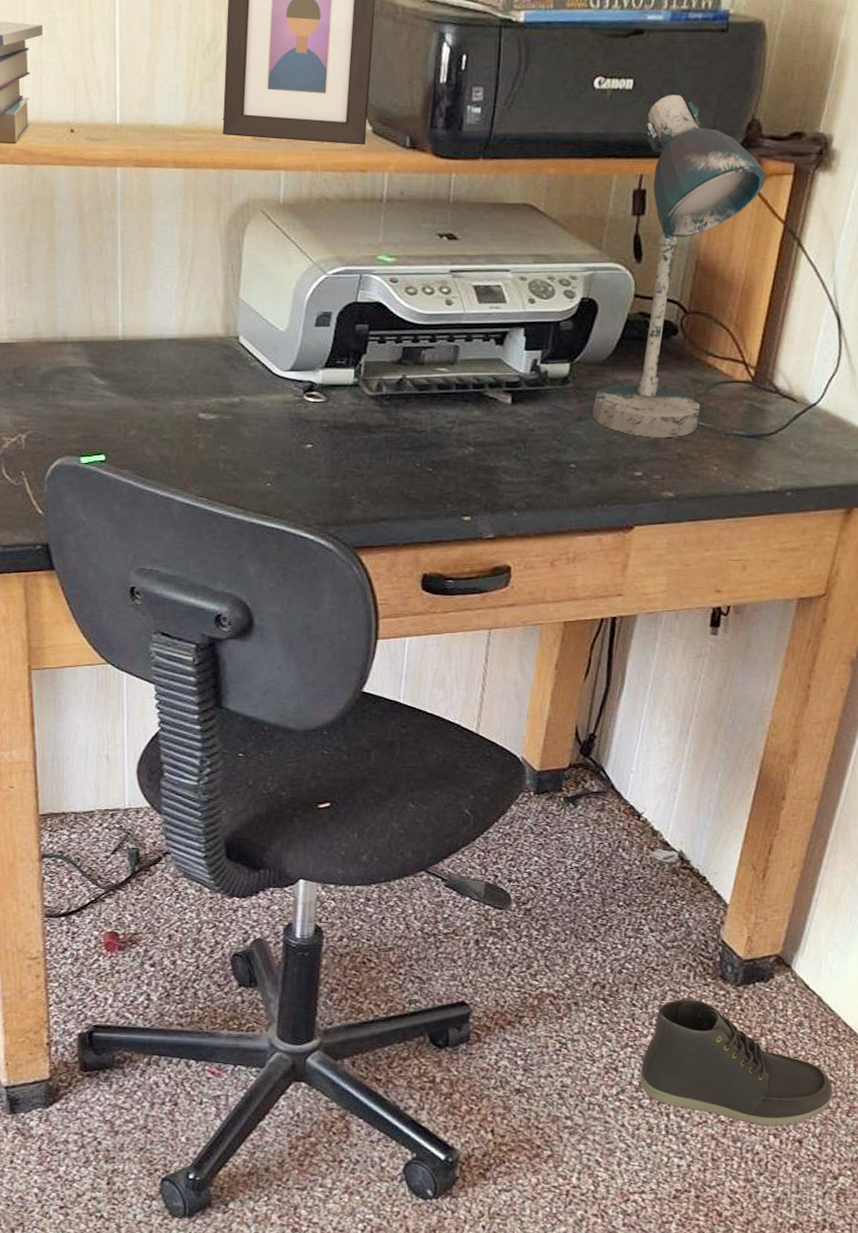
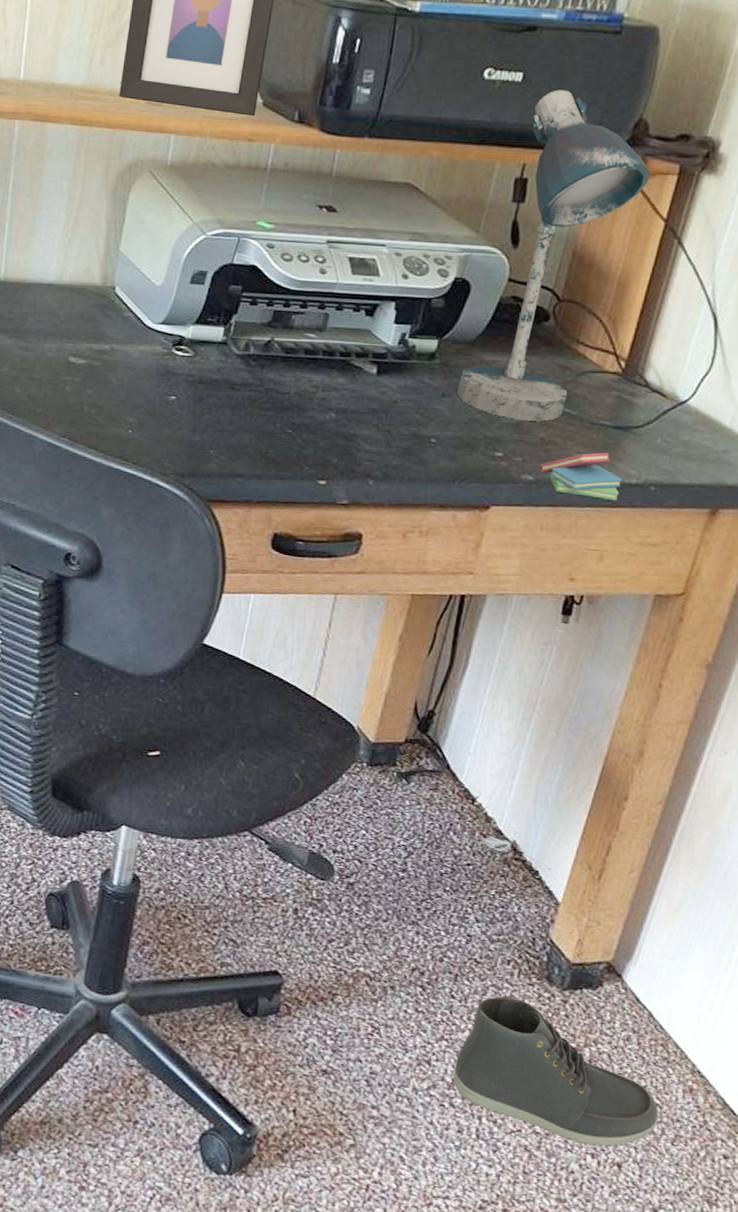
sticky notes: none [679,462,759,510] -> present [540,452,622,501]

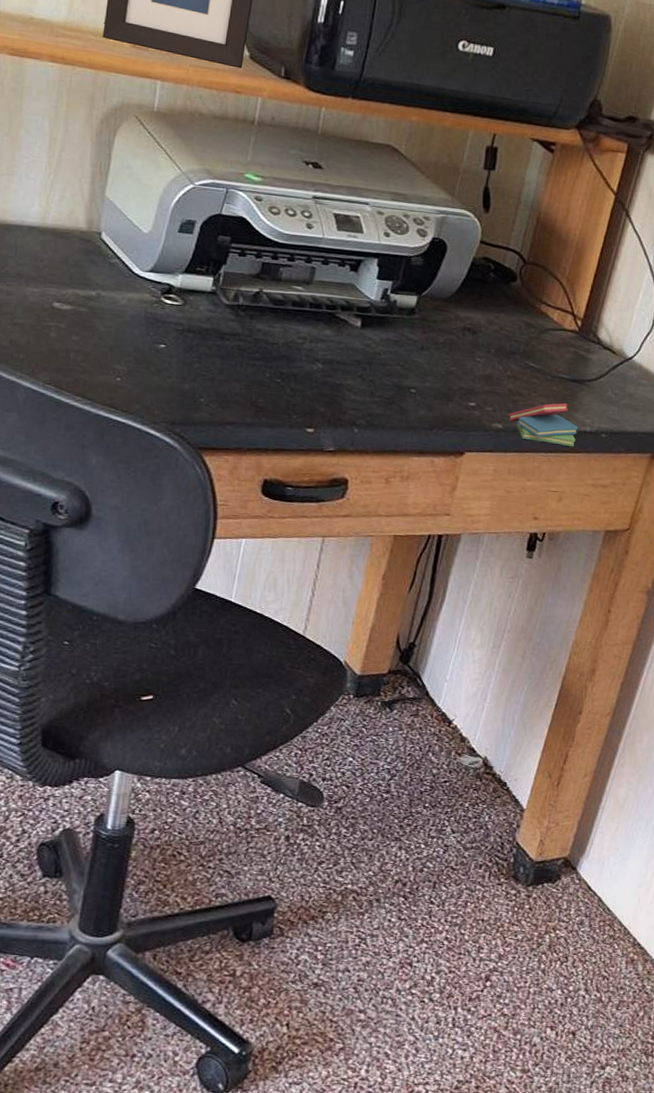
sneaker: present [452,995,659,1146] -> none [432,896,606,1019]
desk lamp: present [457,90,650,422] -> none [435,66,603,375]

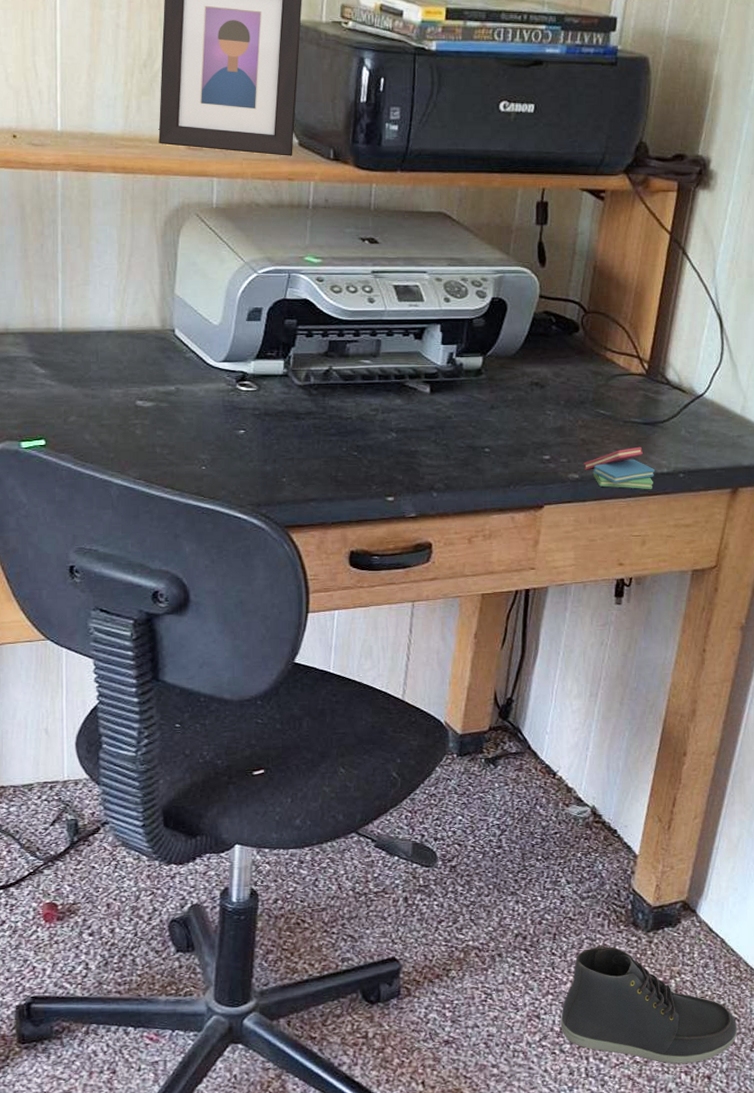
sneaker: none [432,896,606,1019] -> present [560,944,738,1064]

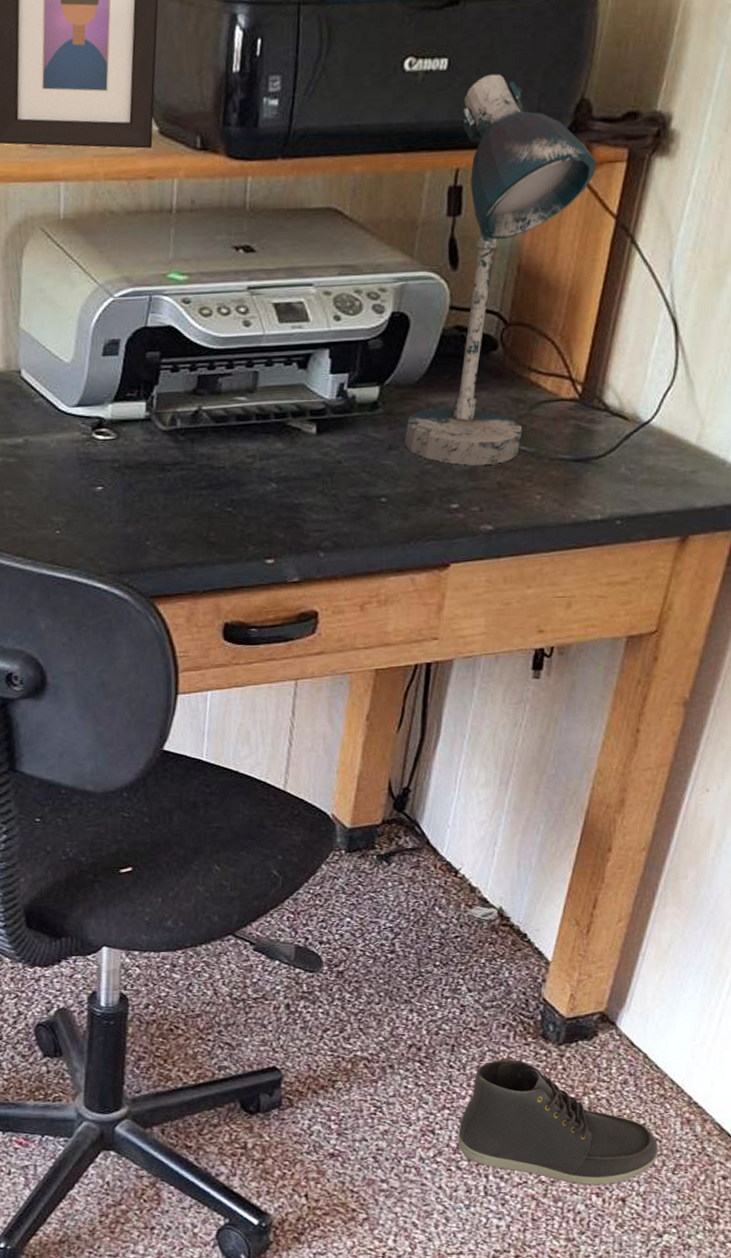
desk lamp: none [504,119,653,424] -> present [405,74,596,466]
sticky notes: present [583,446,655,490] -> none [499,489,586,542]

